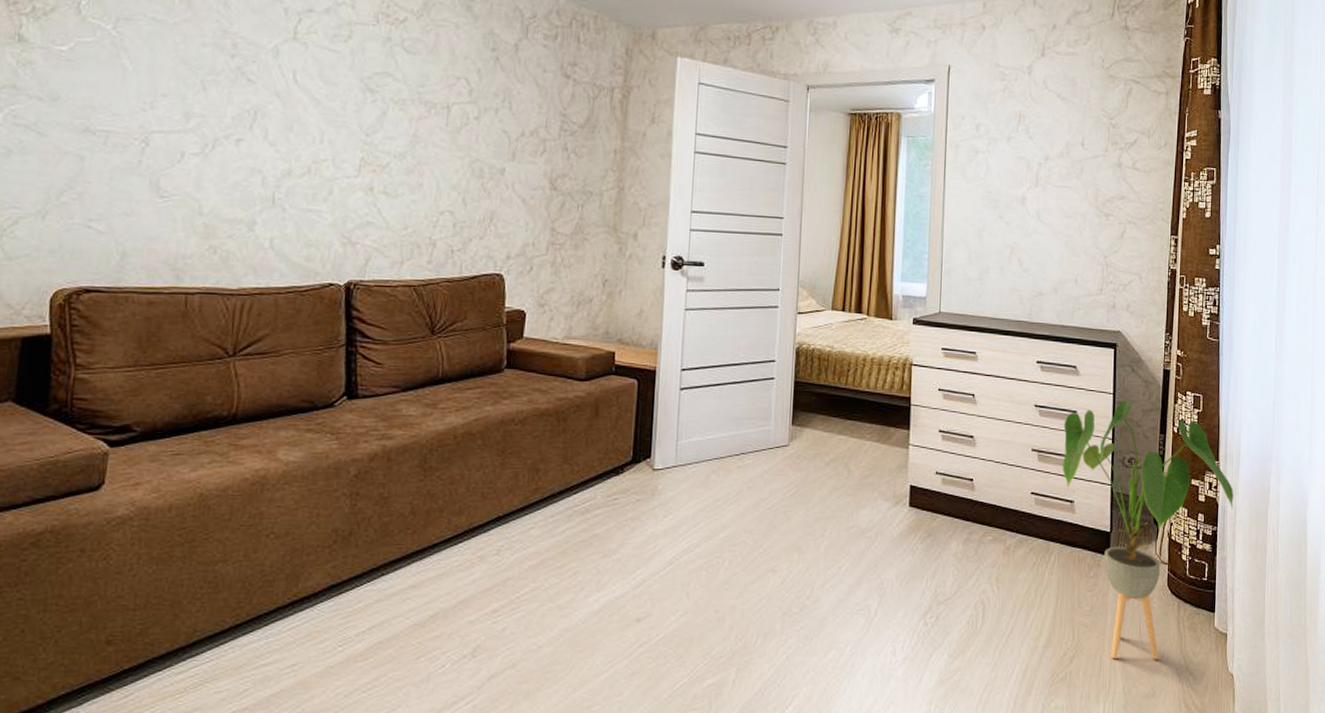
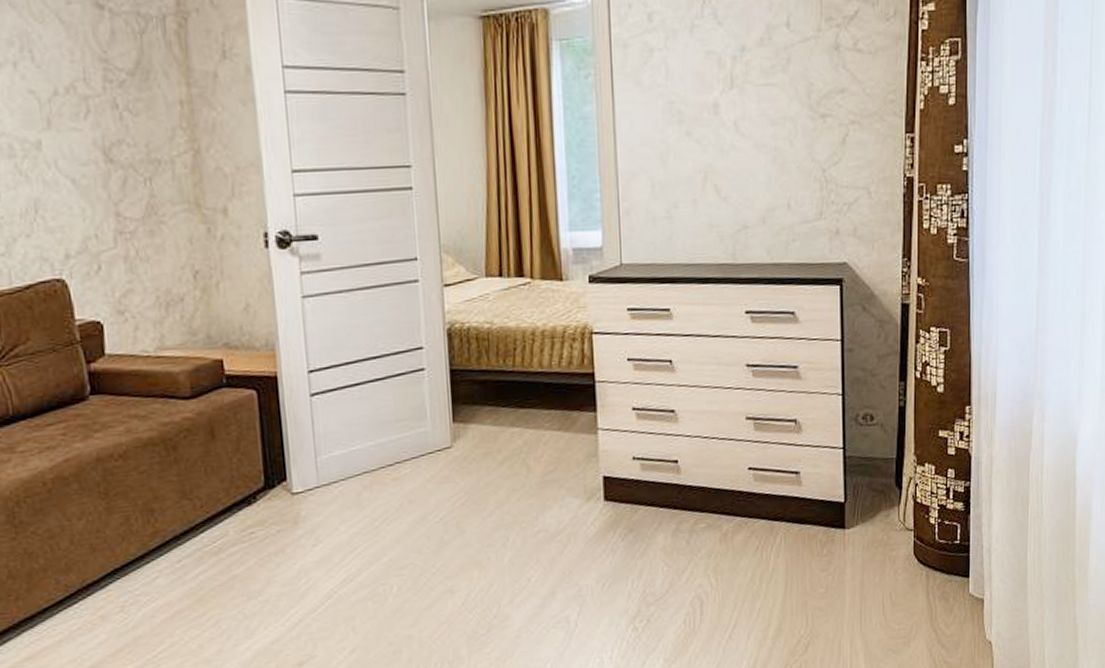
house plant: present [1062,400,1234,660] -> none [783,346,989,642]

